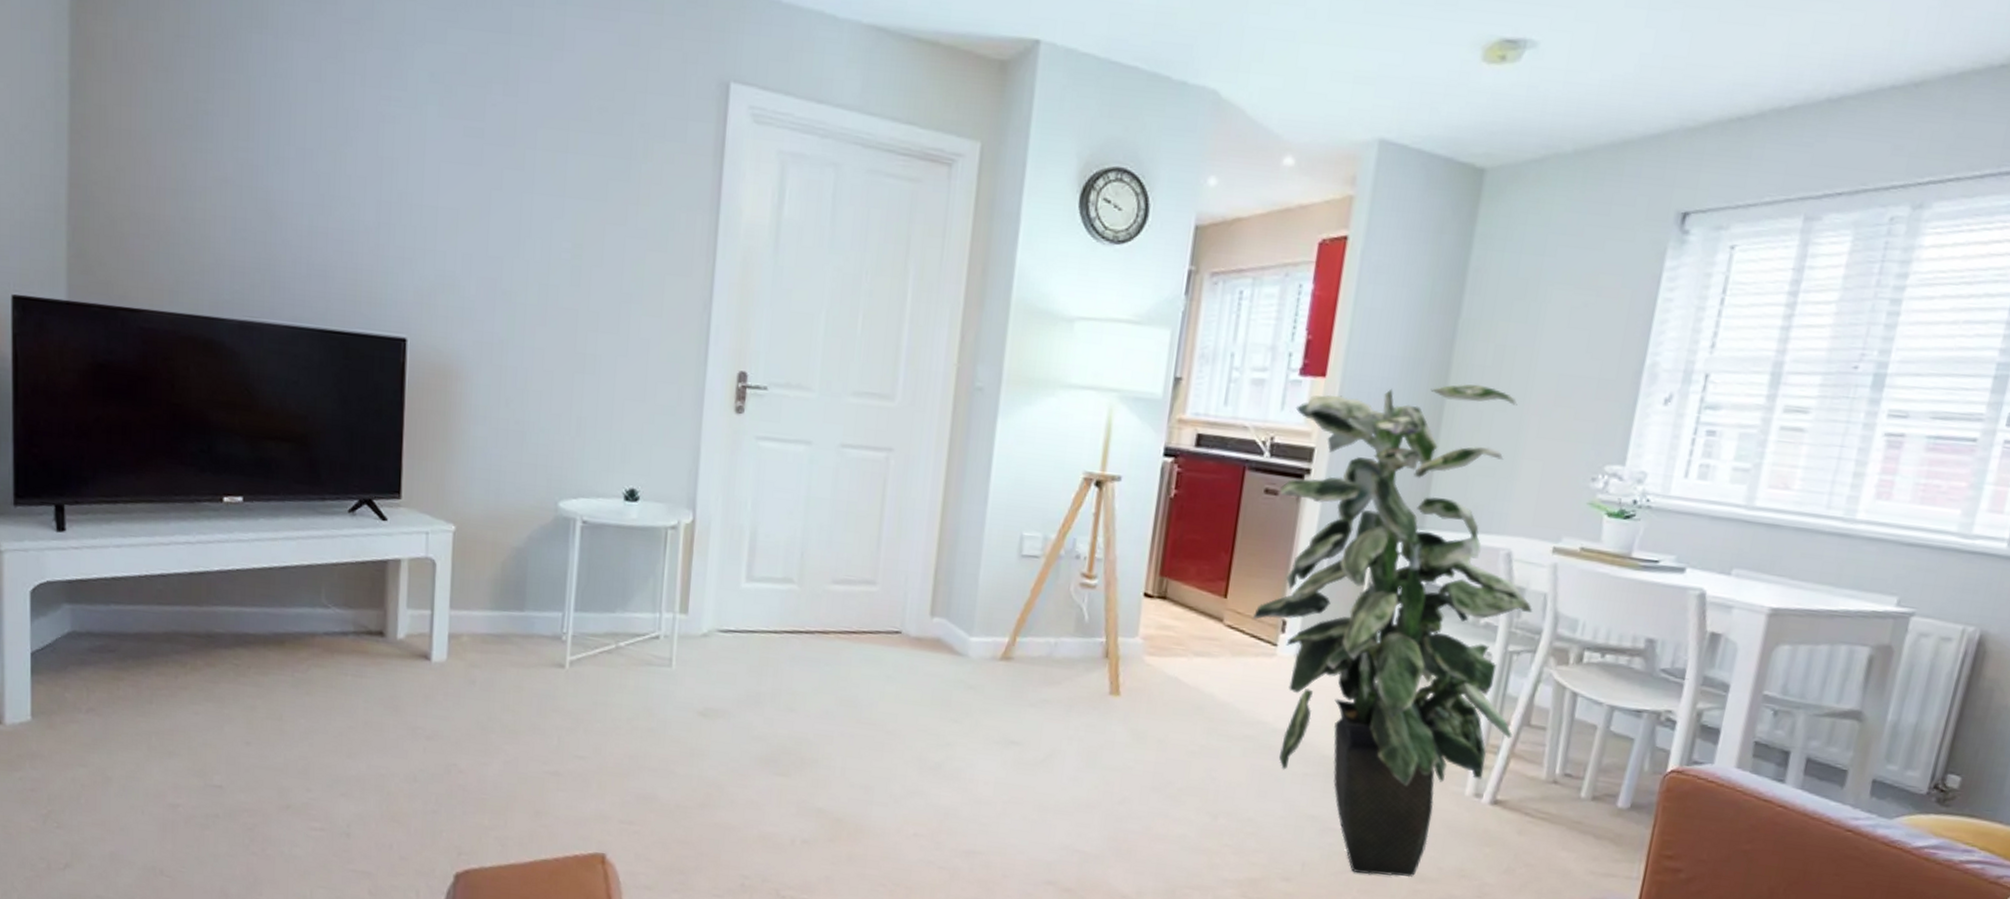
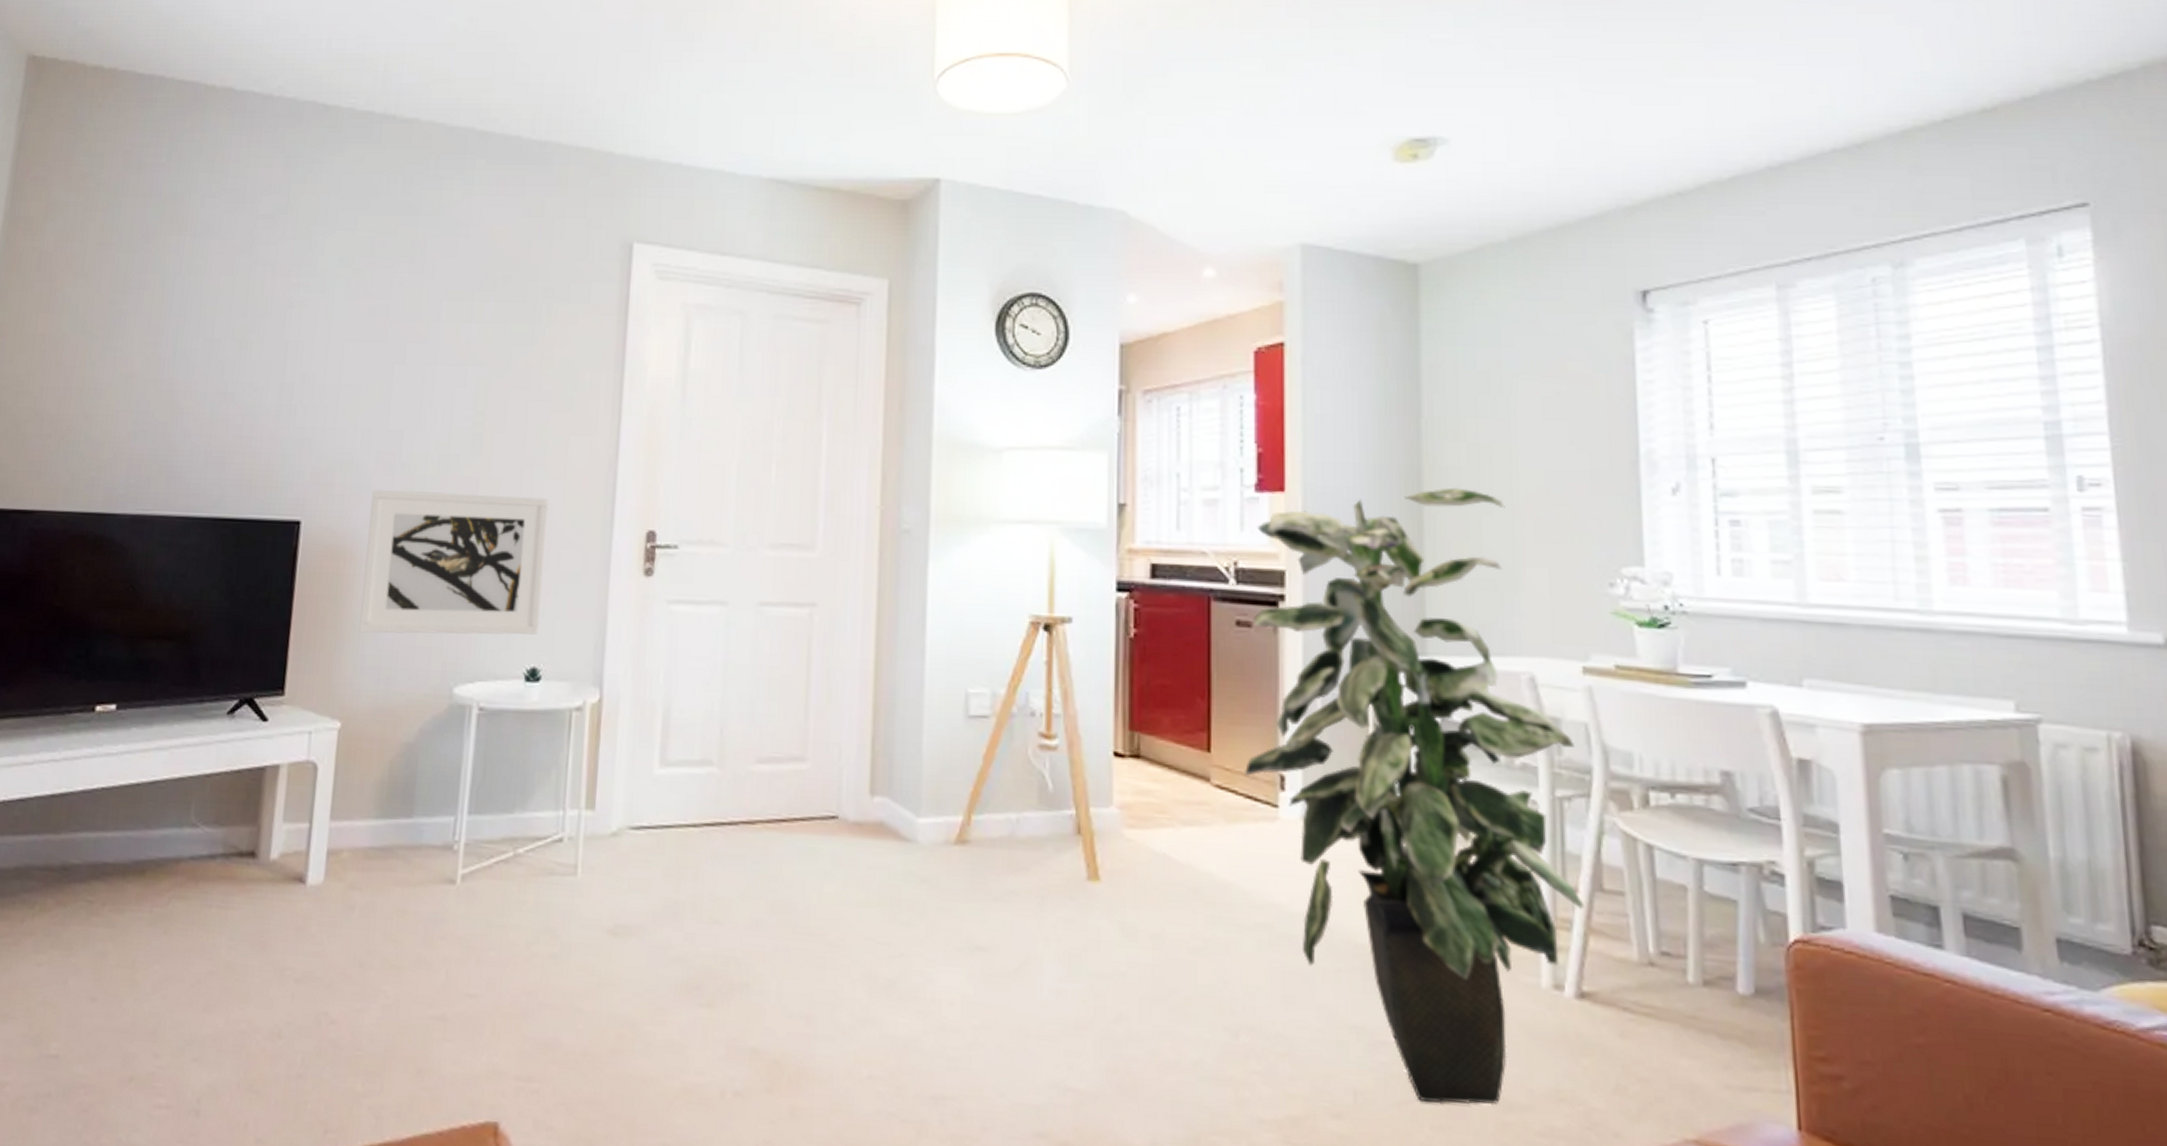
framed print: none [468,314,645,460] -> present [359,490,548,635]

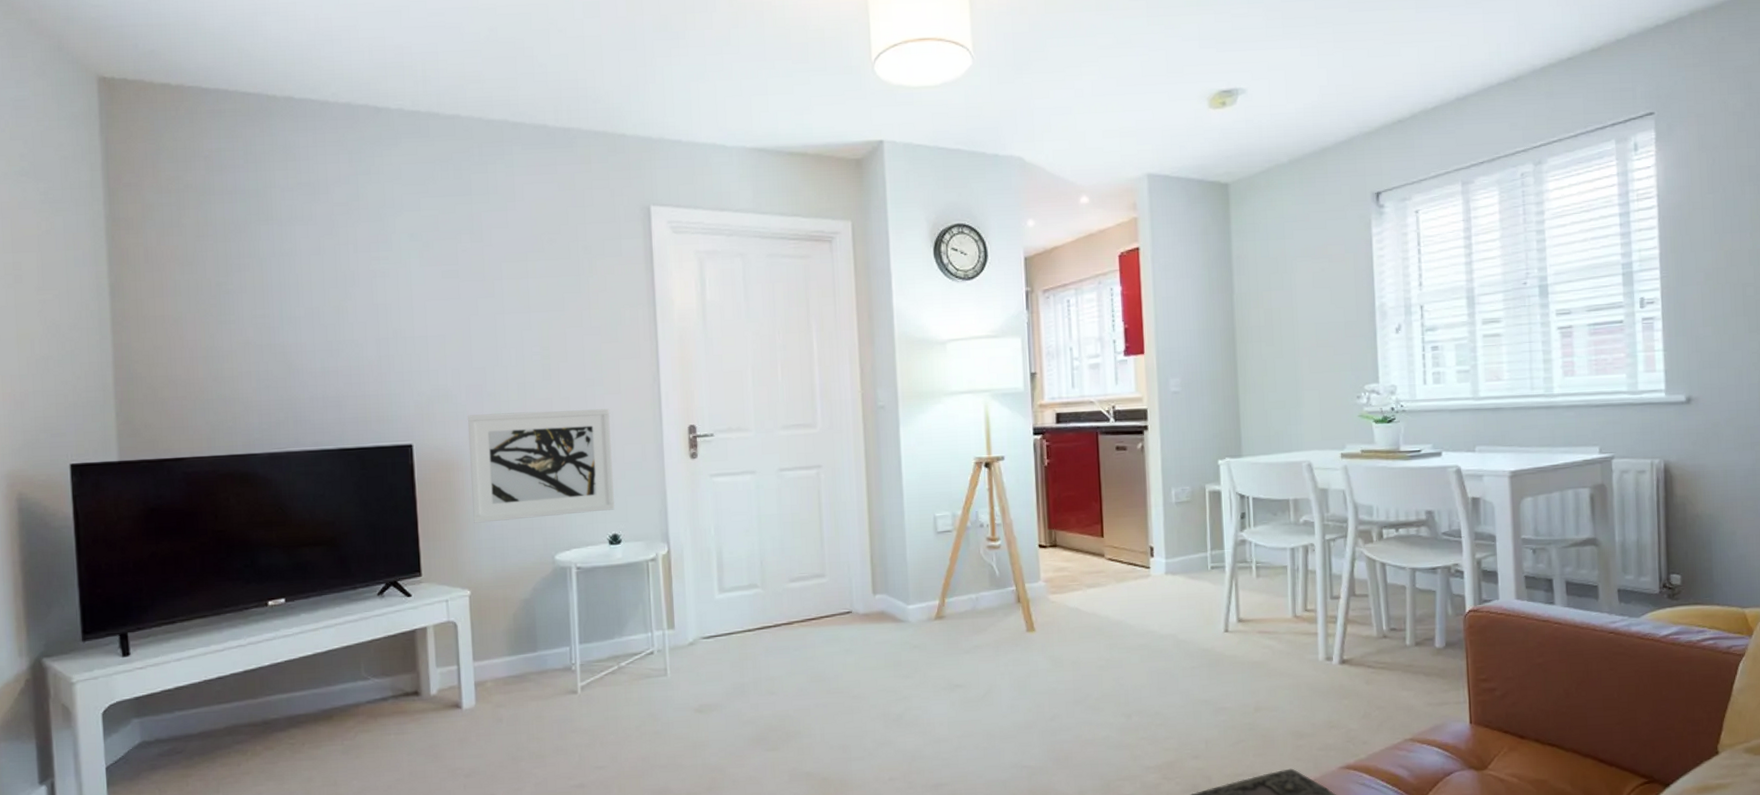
indoor plant: present [1243,487,1584,1106] -> none [1126,340,1344,741]

